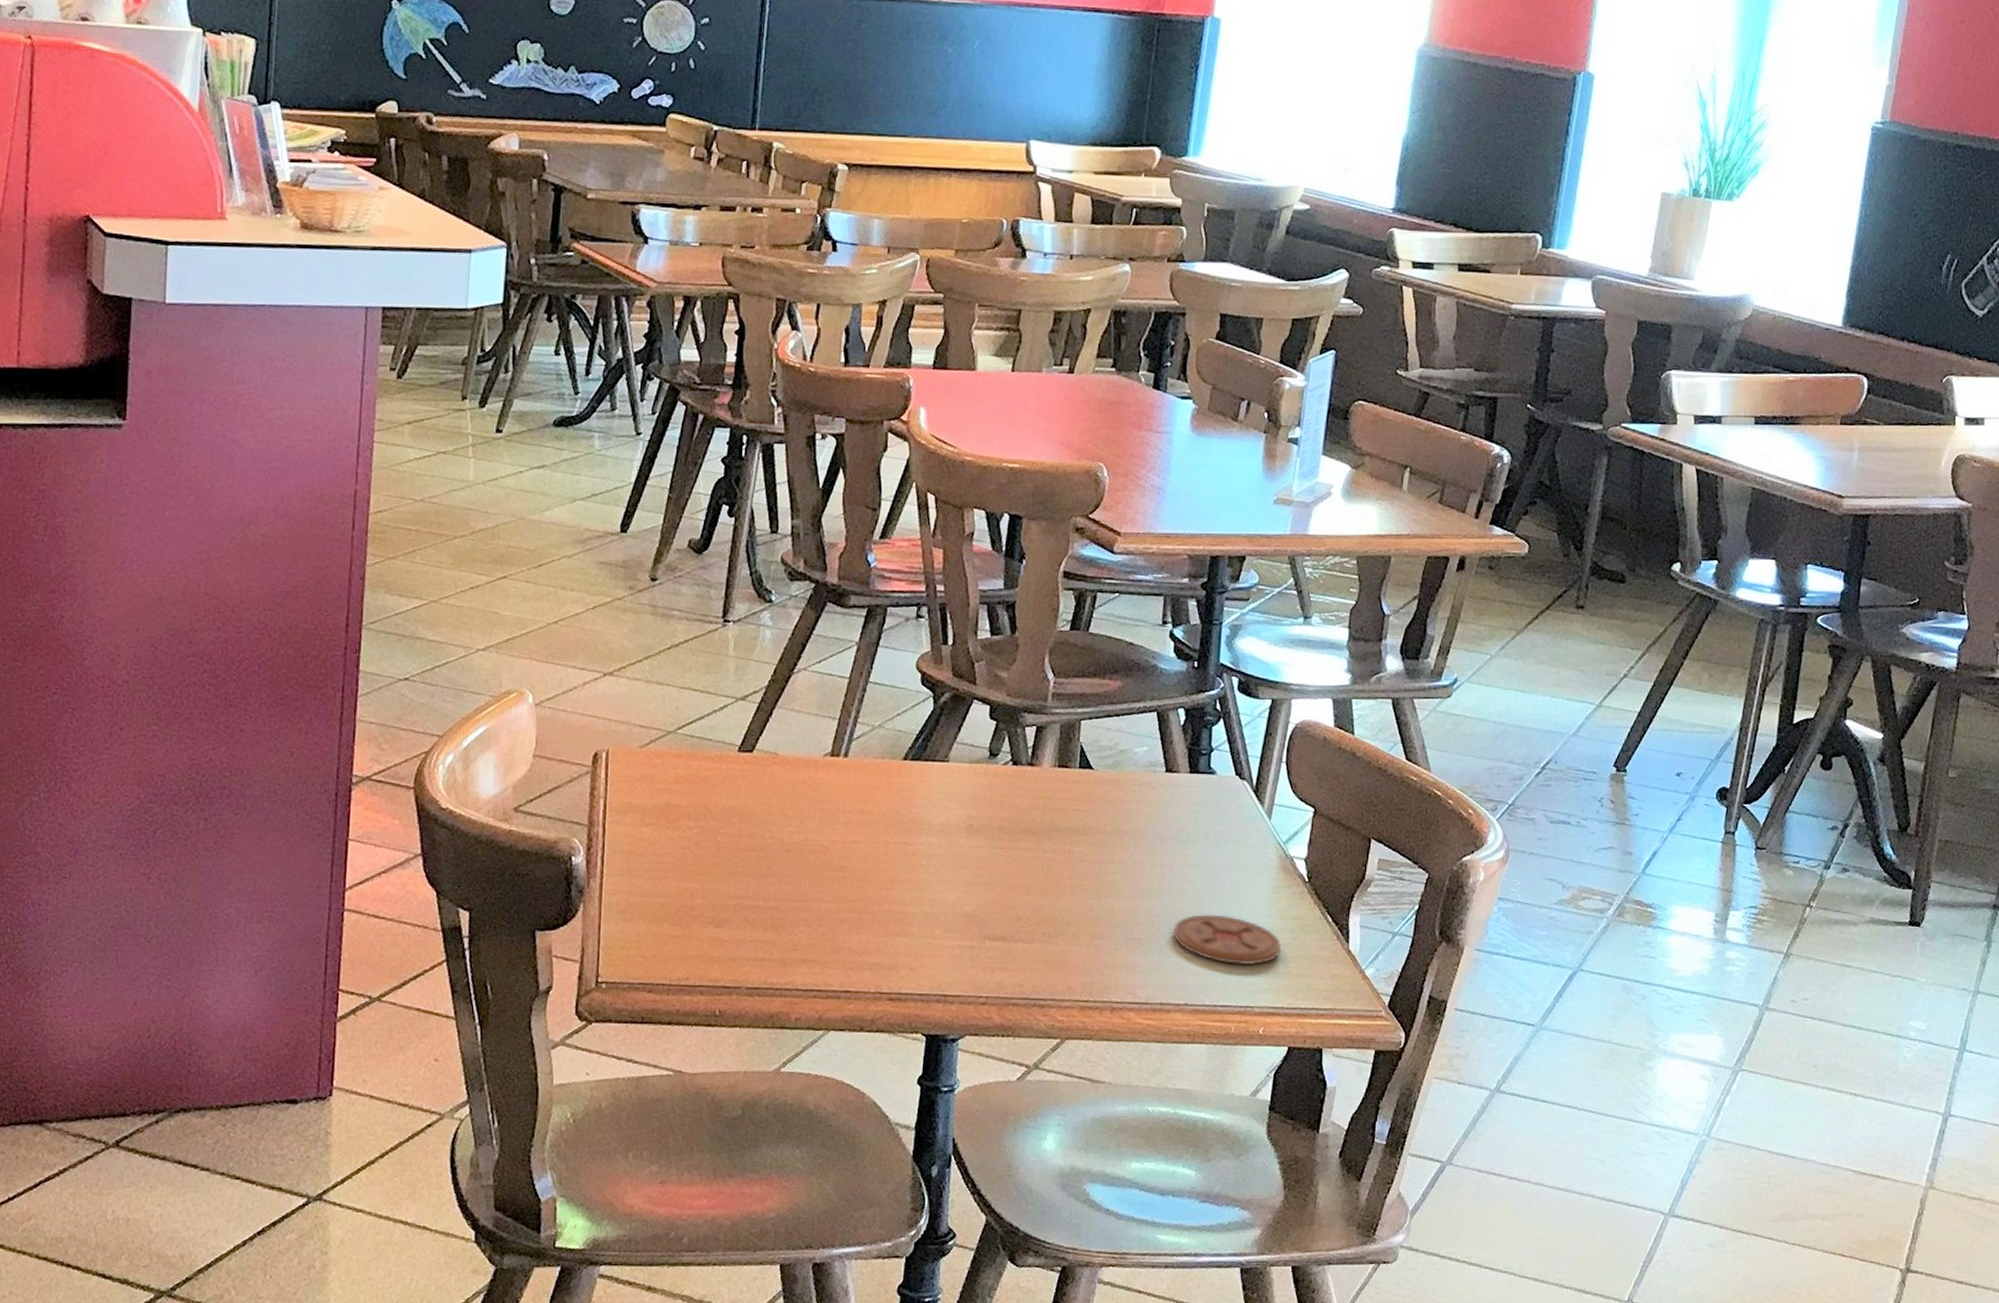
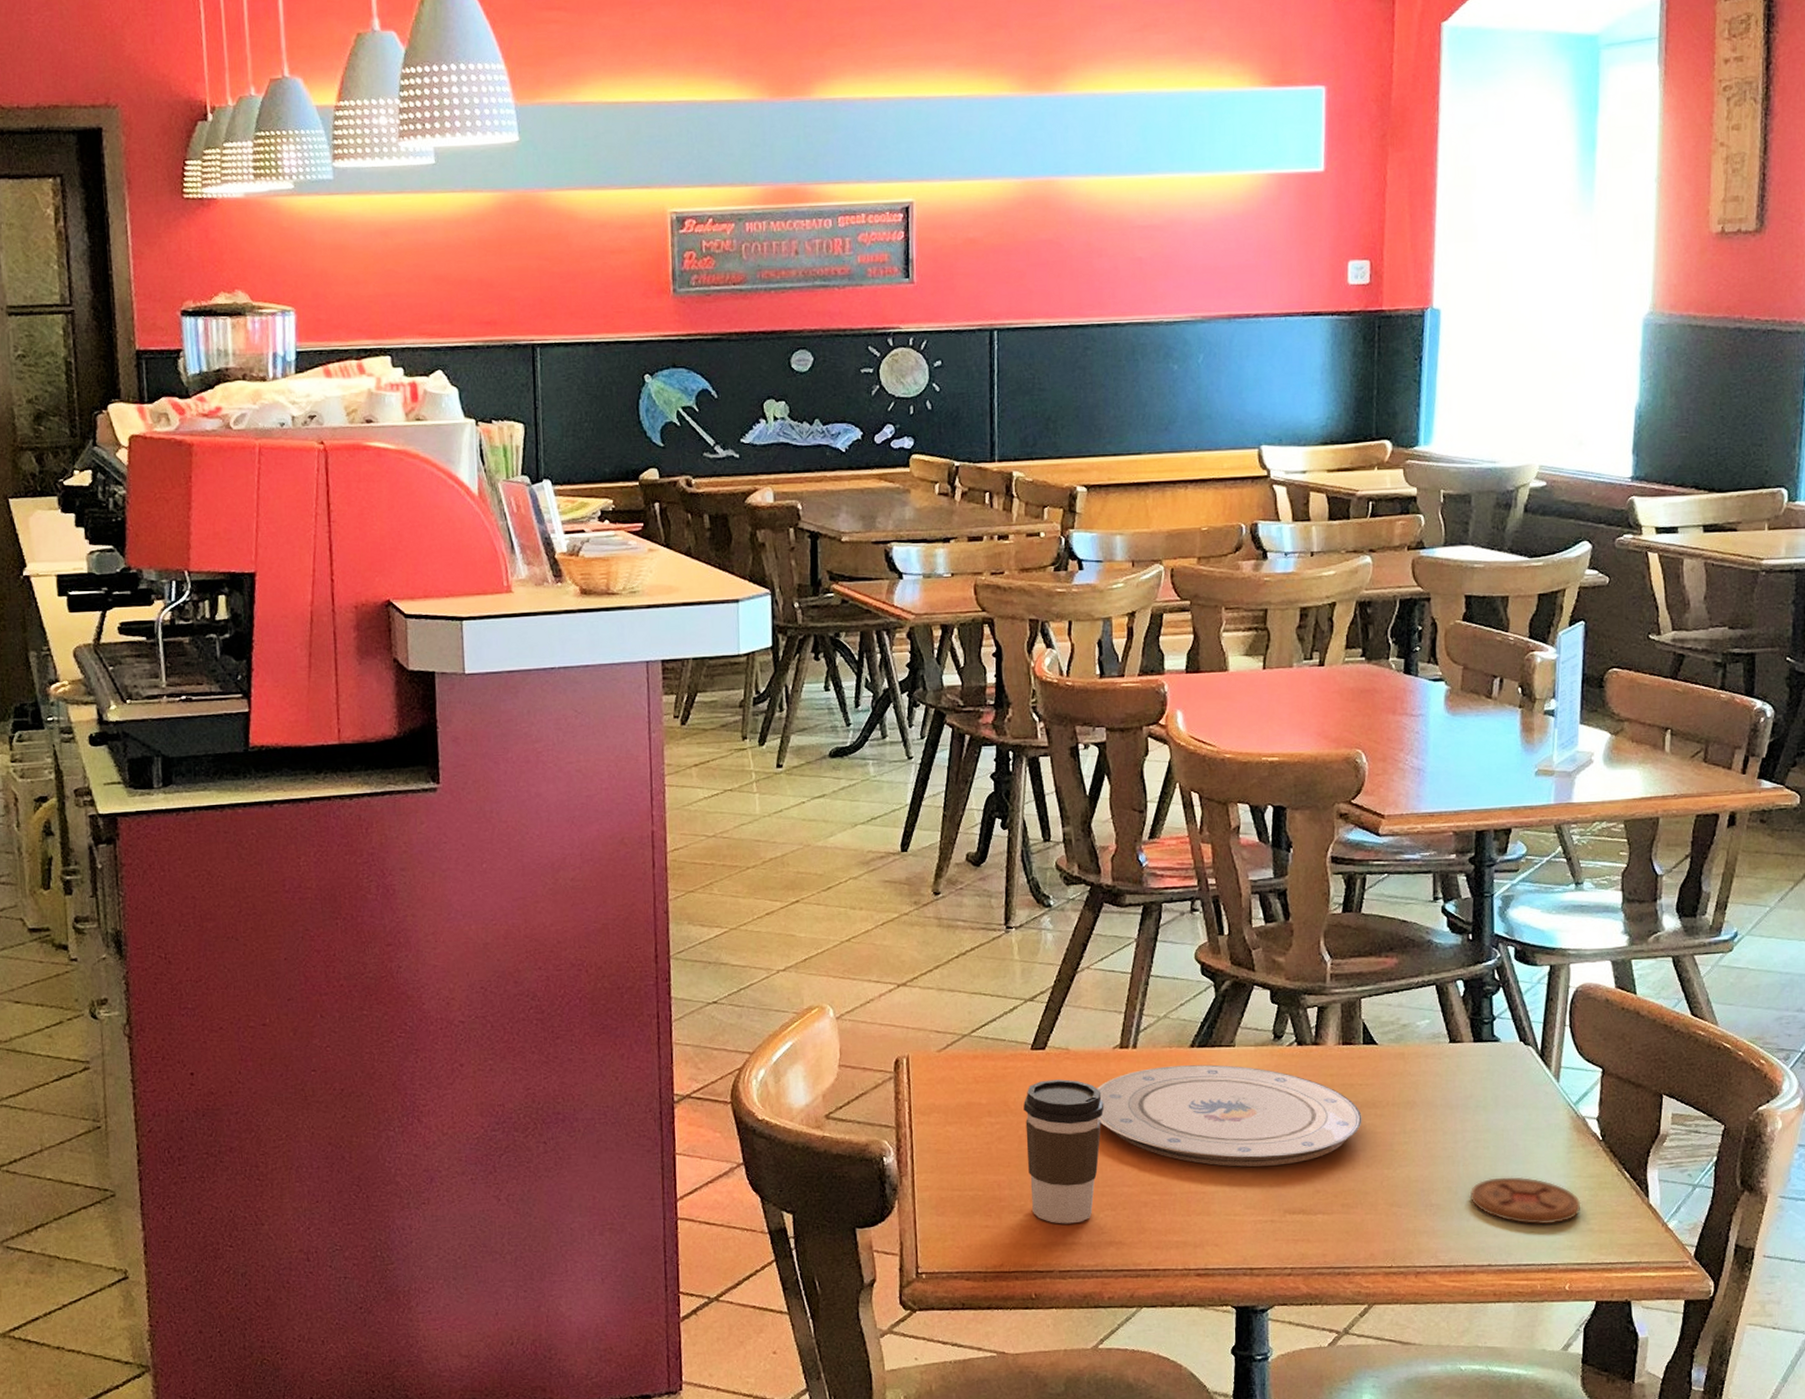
coffee cup: none [724,785,809,938] -> present [1023,1079,1105,1224]
plate: none [802,778,1072,889] -> present [1096,1064,1362,1167]

